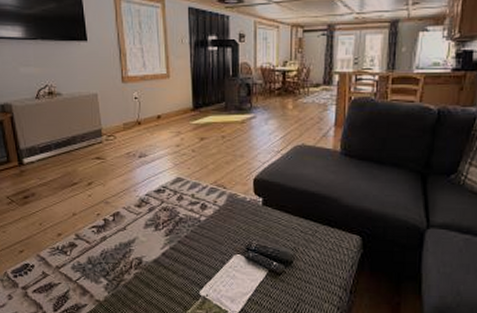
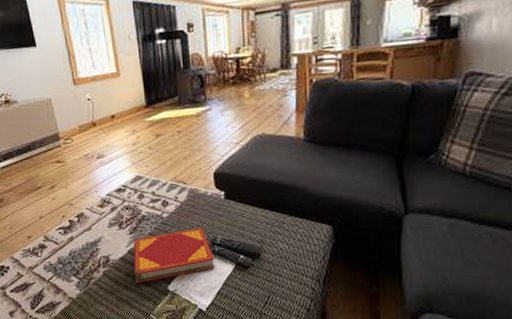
hardback book: none [166,233,249,288] -> present [133,228,216,284]

